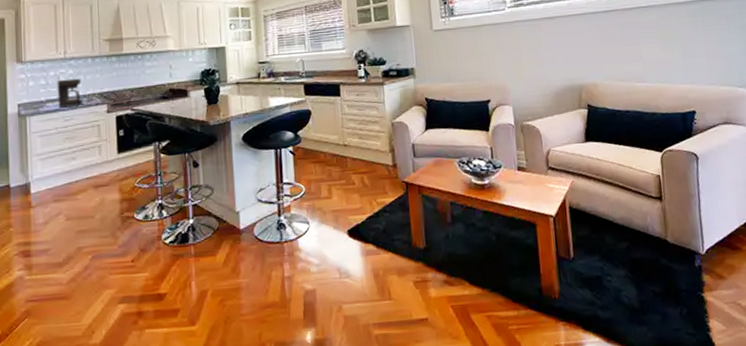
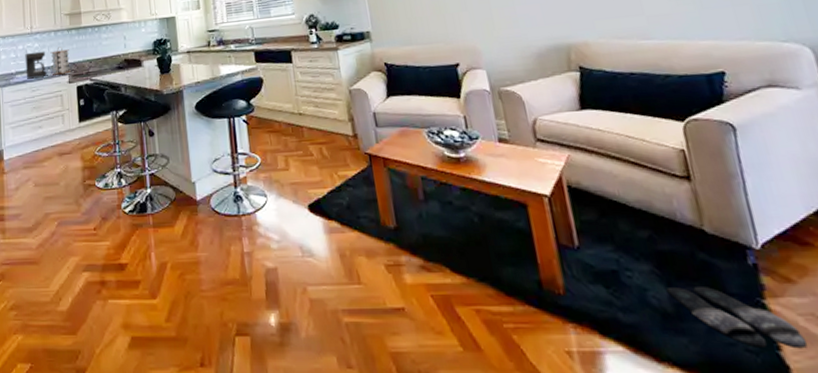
spice rack: none [86,74,111,104] -> present [50,46,72,76]
slippers: none [635,285,728,331] -> present [666,285,807,347]

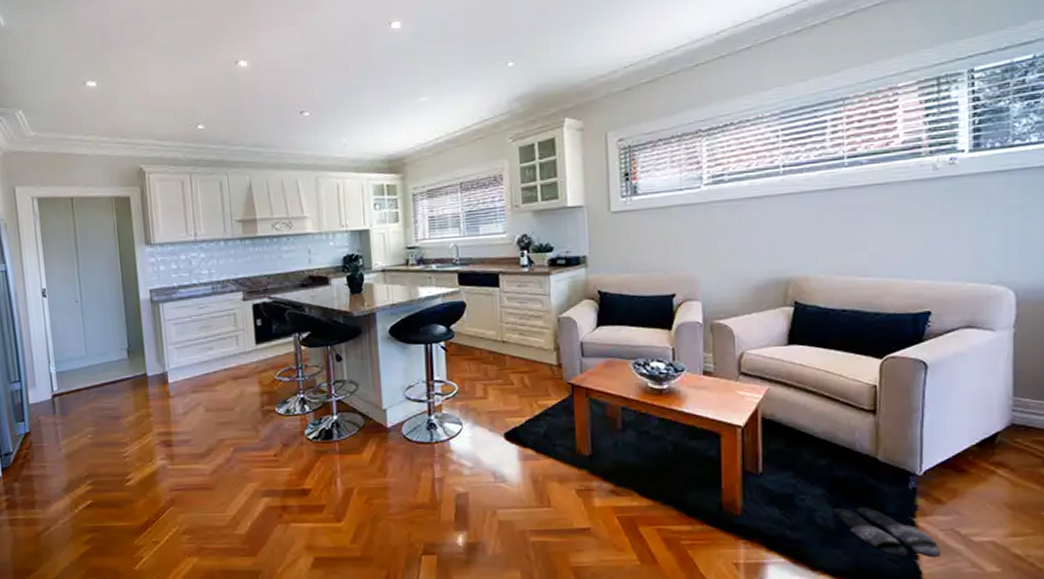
coffee maker: present [25,51,47,79] -> none [189,263,217,295]
spice rack: present [50,46,72,76] -> none [220,258,246,291]

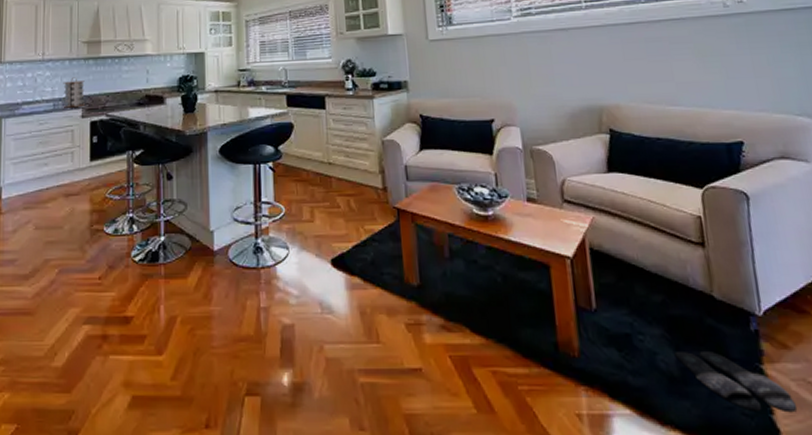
spice rack: none [220,258,246,291] -> present [63,77,86,108]

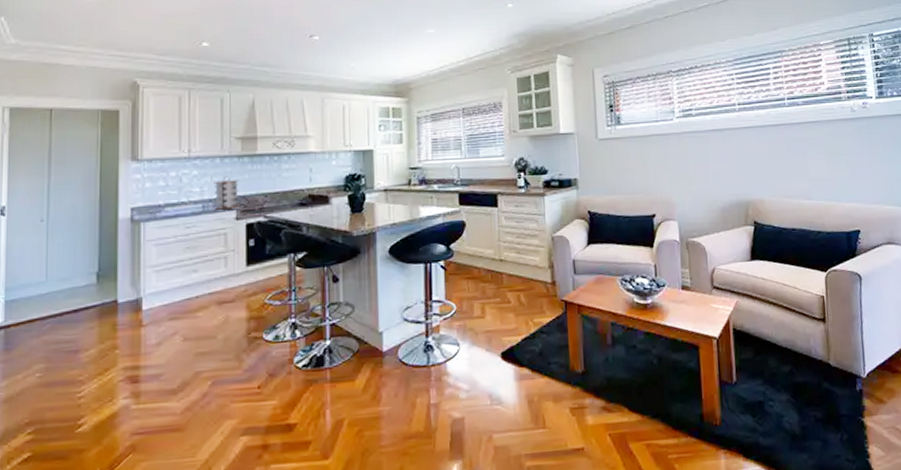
slippers: present [674,350,796,411] -> none [797,410,886,457]

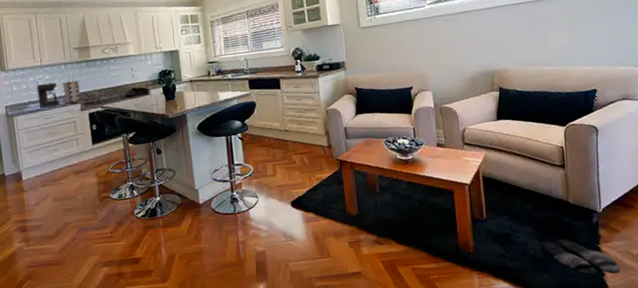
coffee maker: none [179,180,207,213] -> present [36,82,60,108]
slippers: none [797,410,886,457] -> present [540,239,620,276]

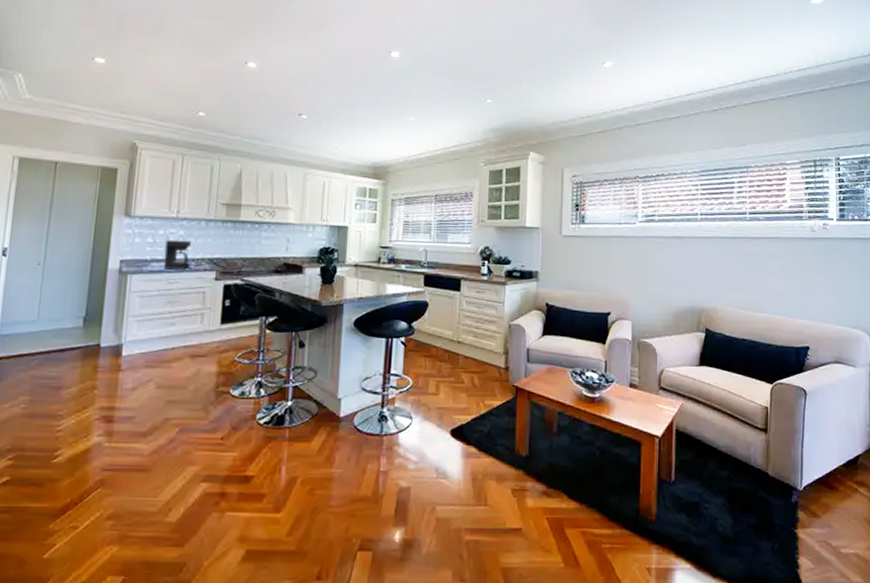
spice rack: present [61,78,83,104] -> none [195,238,221,270]
slippers: present [540,239,620,276] -> none [731,517,816,566]

